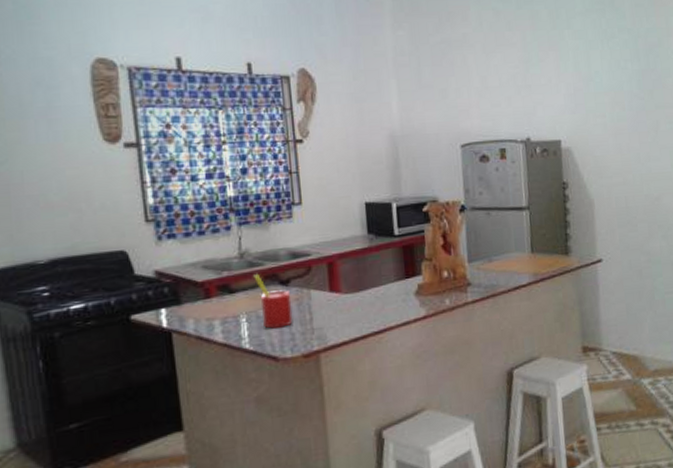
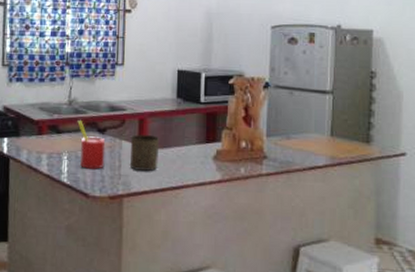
cup: none [319,279,355,321] -> present [130,135,160,171]

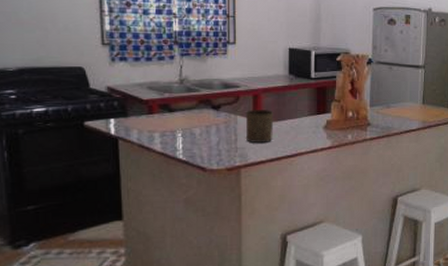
straw: present [77,119,106,169] -> none [190,97,221,144]

